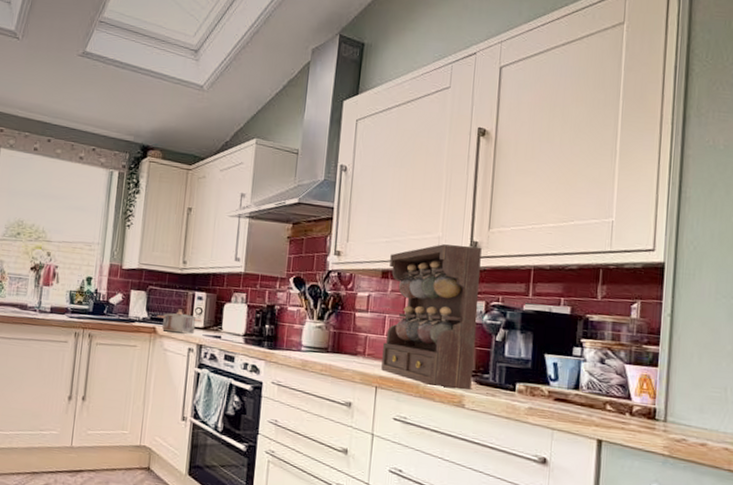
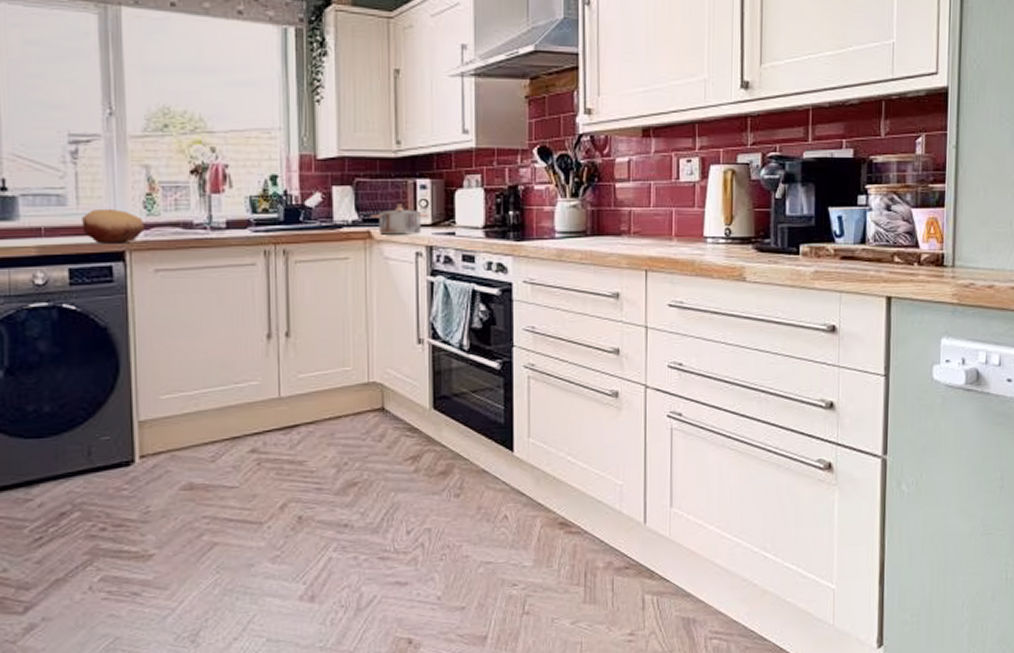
spice rack: present [381,244,482,389] -> none [650,87,754,261]

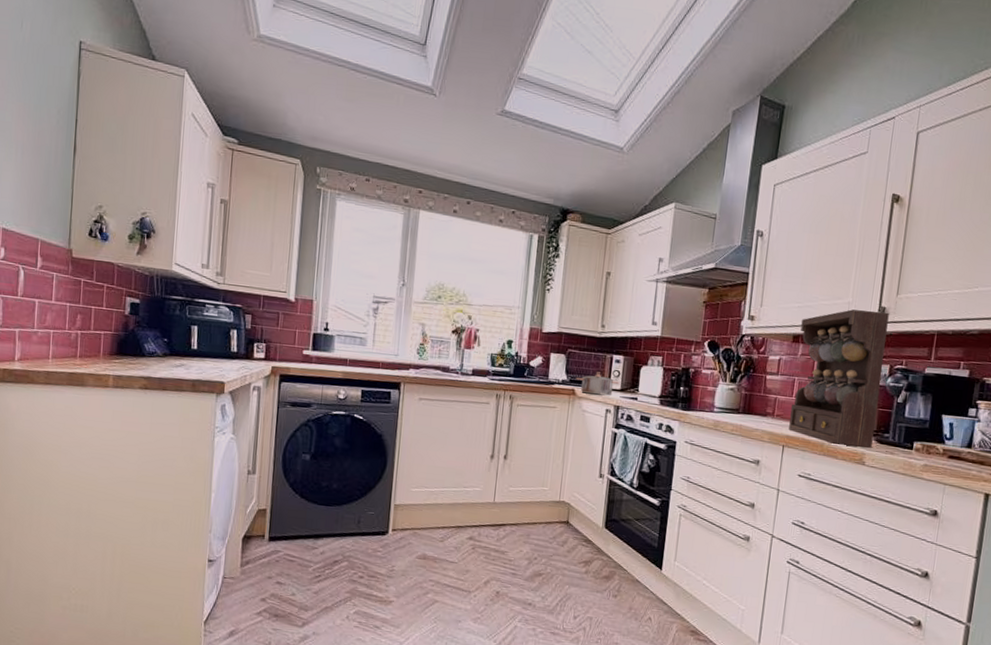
bread loaf: present [82,208,145,244] -> none [374,351,417,377]
spice rack: none [650,87,754,261] -> present [789,309,889,448]

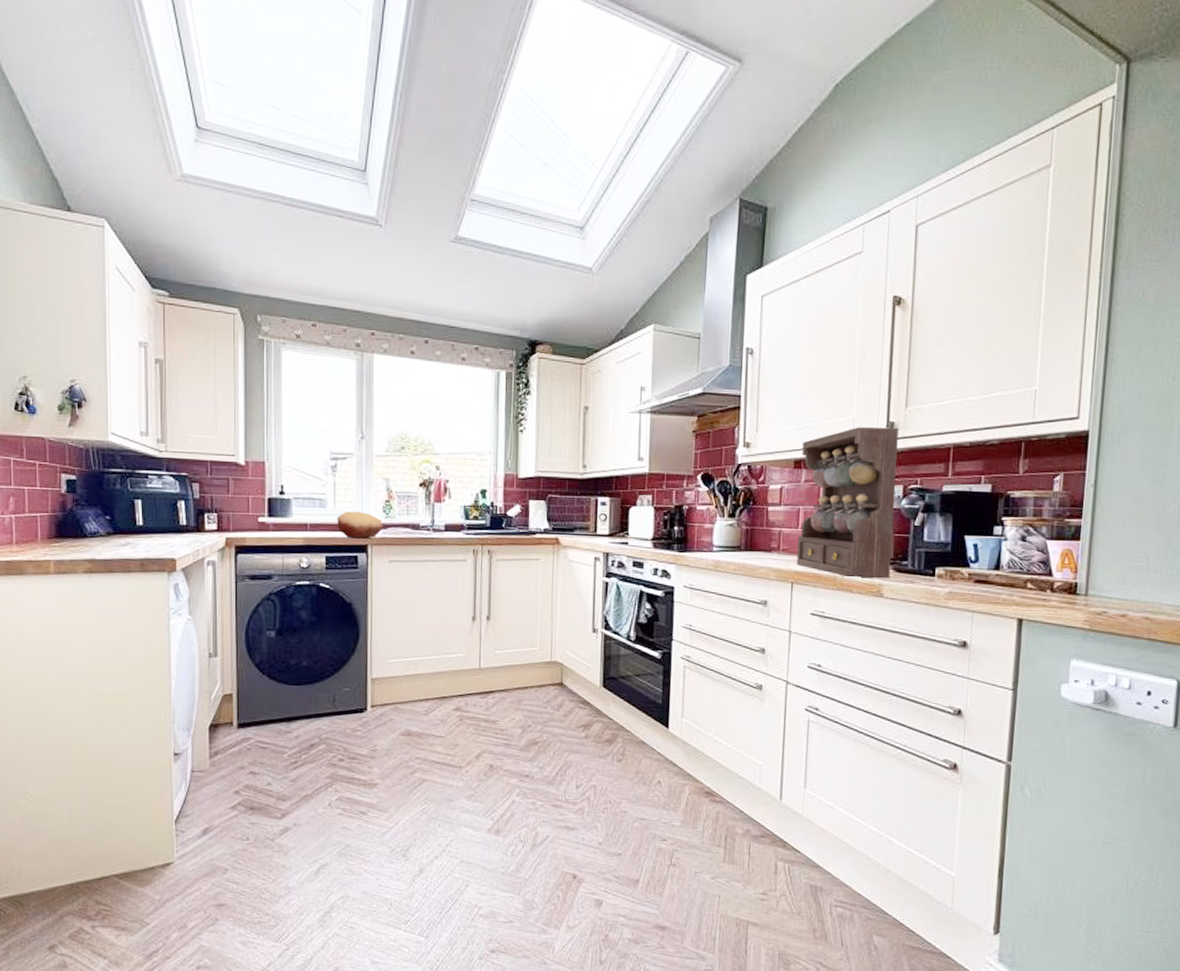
bread loaf: none [374,351,417,377] -> present [337,511,384,539]
cooking pot: present [575,372,620,396] -> none [558,517,608,543]

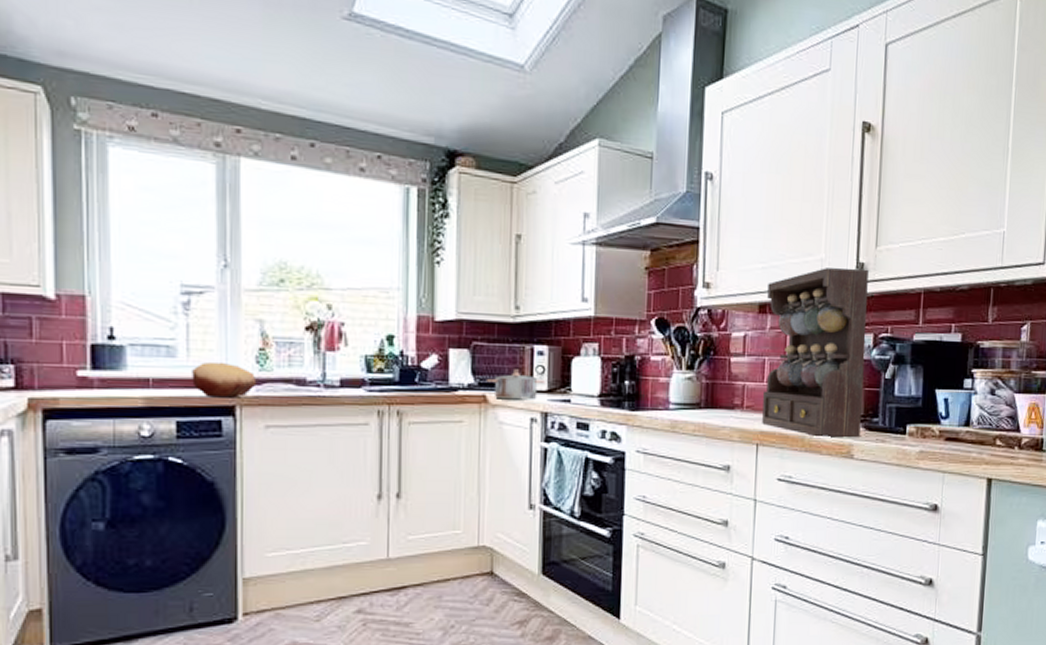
cooking pot: none [558,517,608,543] -> present [486,369,546,400]

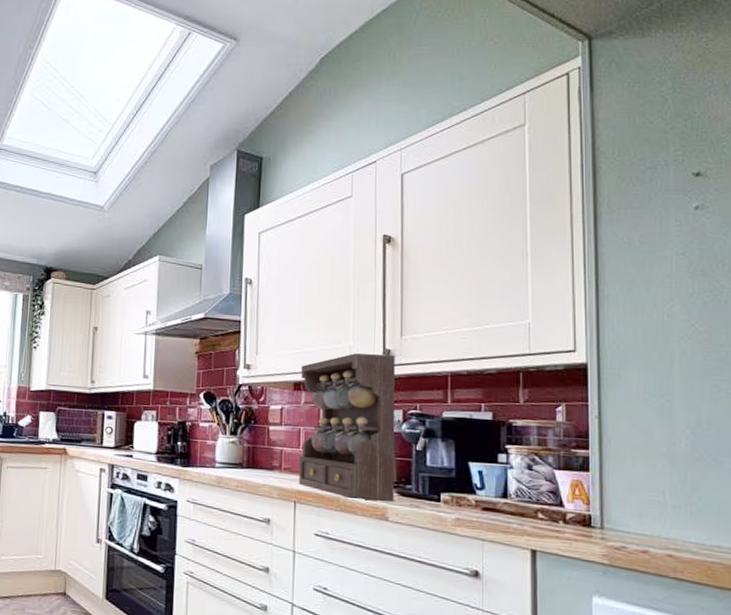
cooking pot: present [486,369,546,400] -> none [66,429,113,454]

